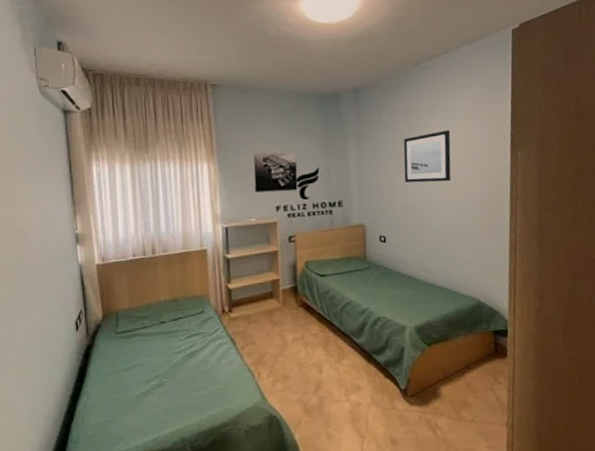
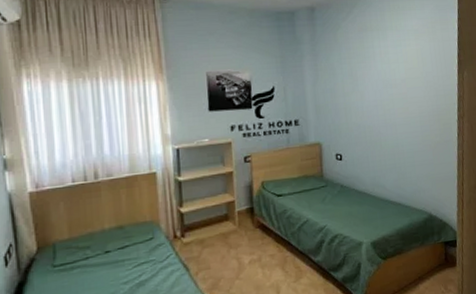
wall art: present [403,130,451,183] -> none [358,50,404,102]

